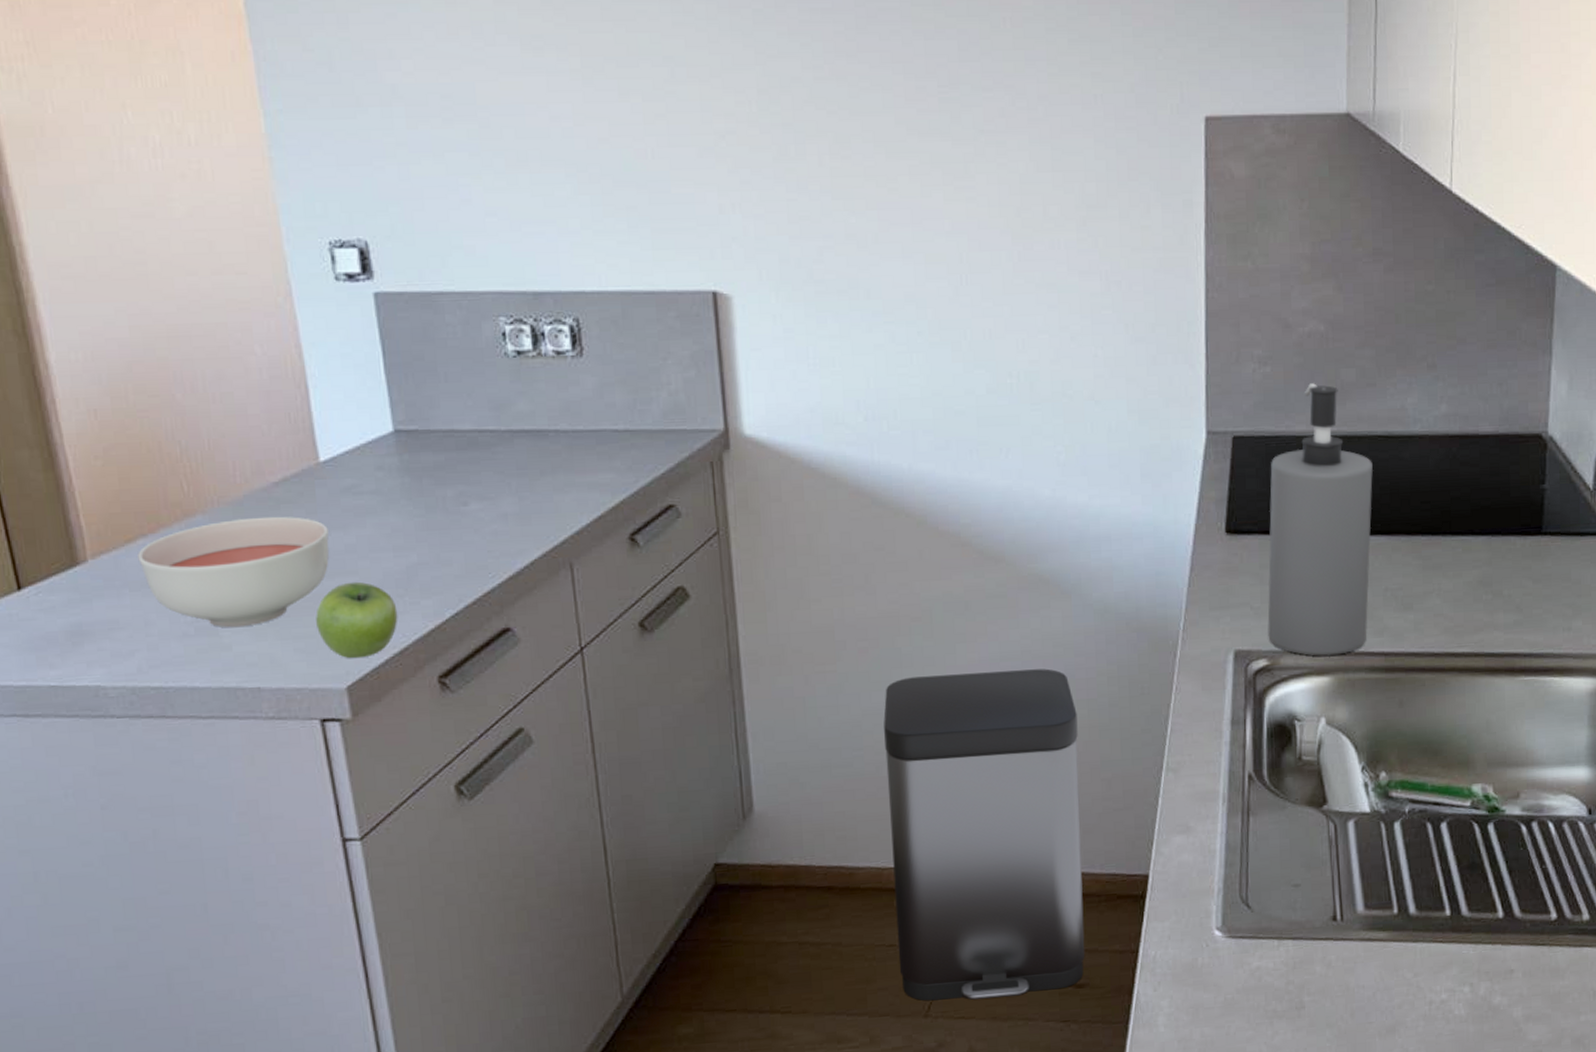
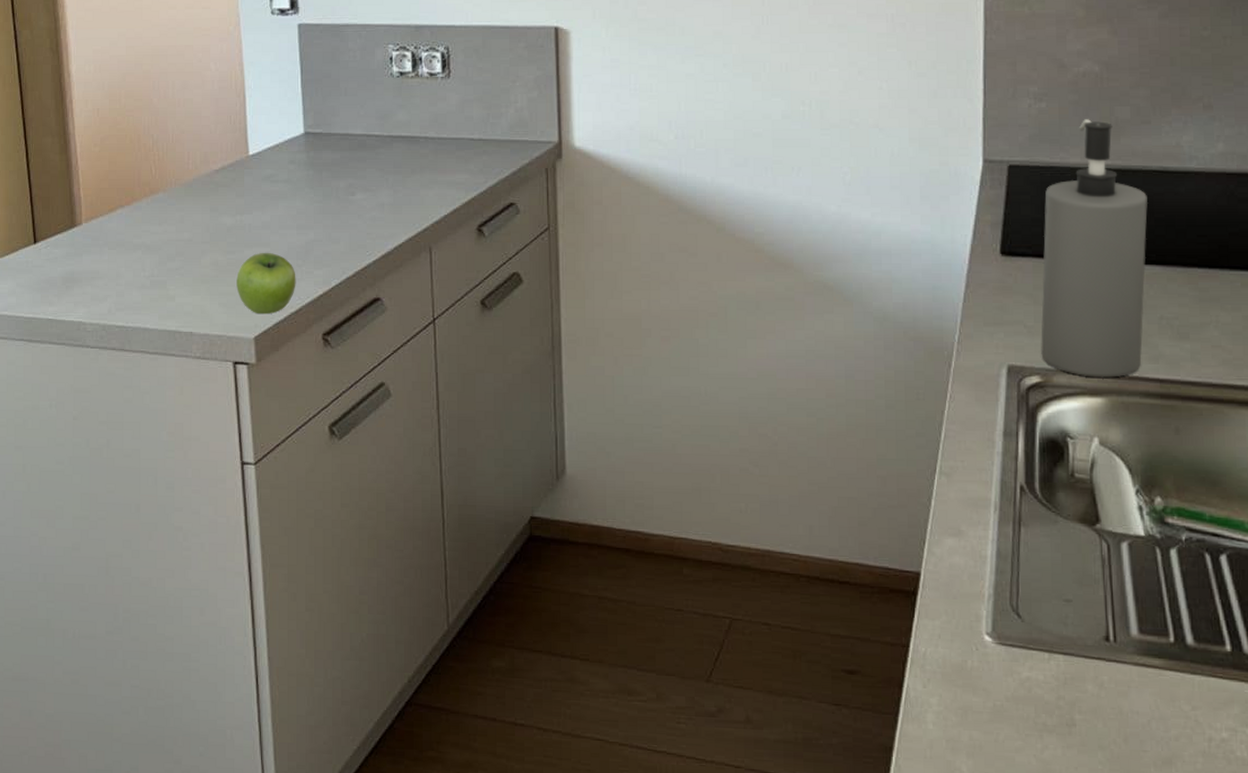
bowl: present [138,516,330,628] -> none [116,196,251,283]
pedal bin: present [883,668,1085,1001] -> none [680,366,858,675]

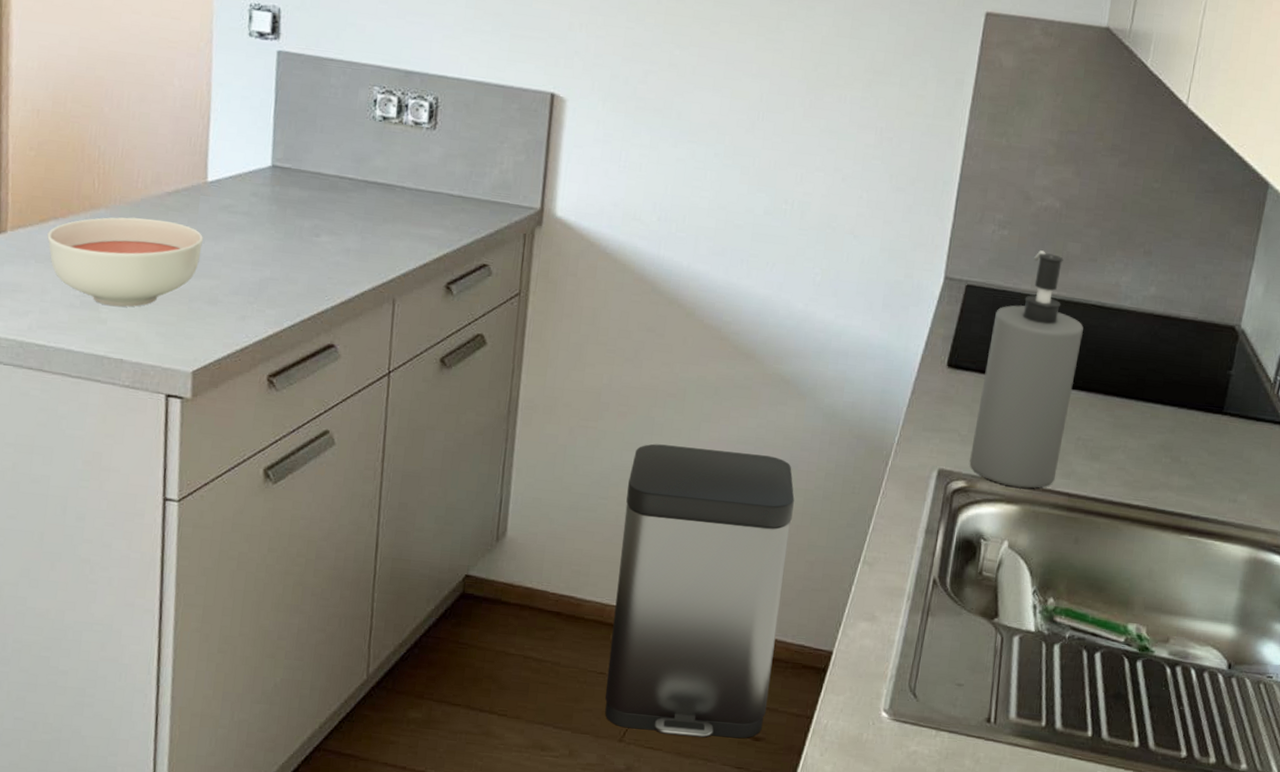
bowl: none [116,196,251,283] -> present [47,217,203,307]
fruit: present [236,252,296,315] -> none [178,284,246,349]
pedal bin: none [680,366,858,675] -> present [605,443,795,739]

